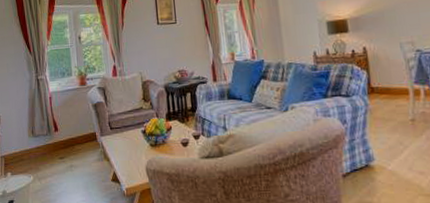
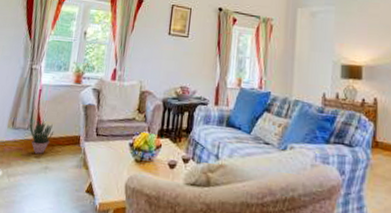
potted plant: none [47,125,71,155] -> present [29,120,54,154]

